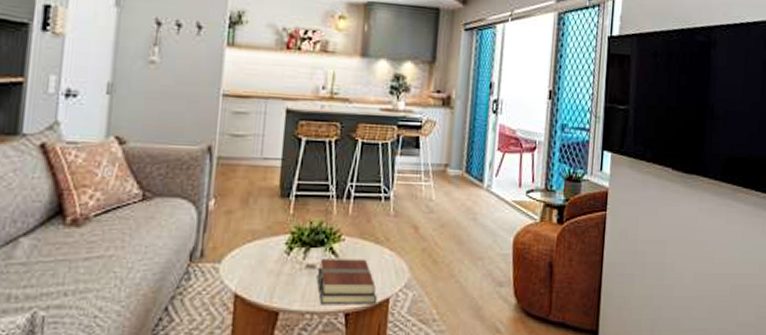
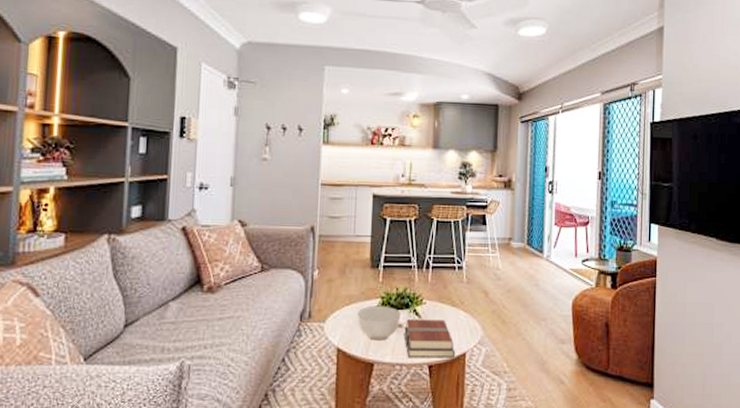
bowl: none [261,242,314,285] -> present [358,305,401,341]

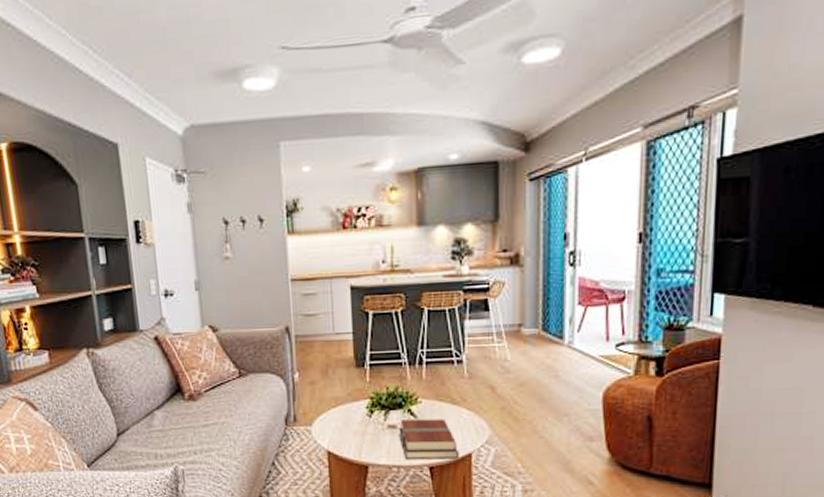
bowl: present [358,305,401,341] -> none [346,406,394,443]

